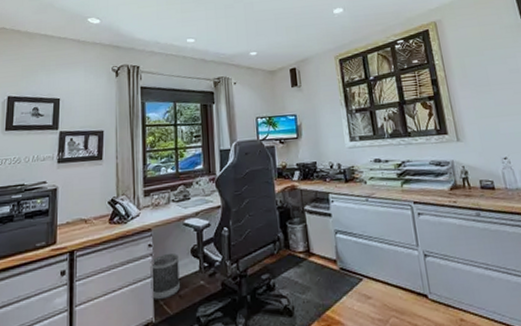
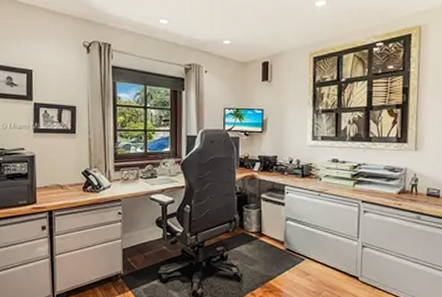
wastebasket: present [150,254,180,300] -> none [120,222,145,258]

